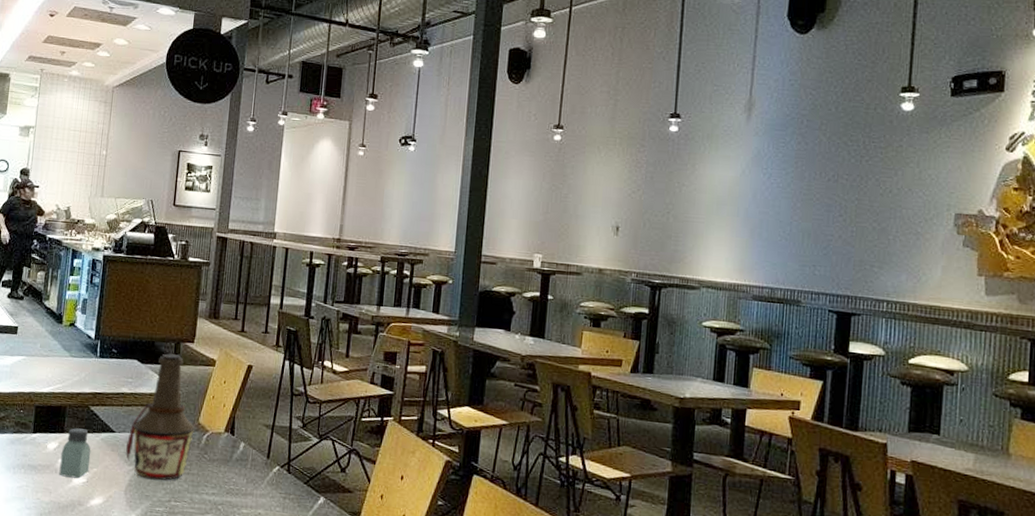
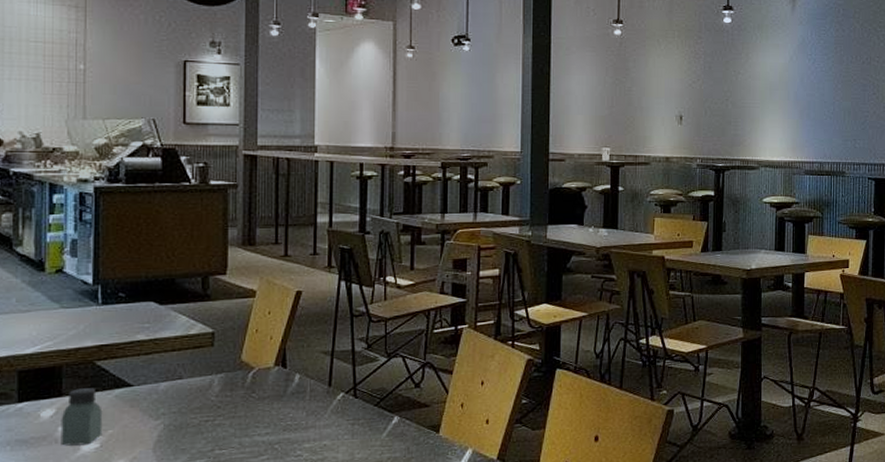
bottle: present [126,353,196,481] -> none [150,290,238,431]

